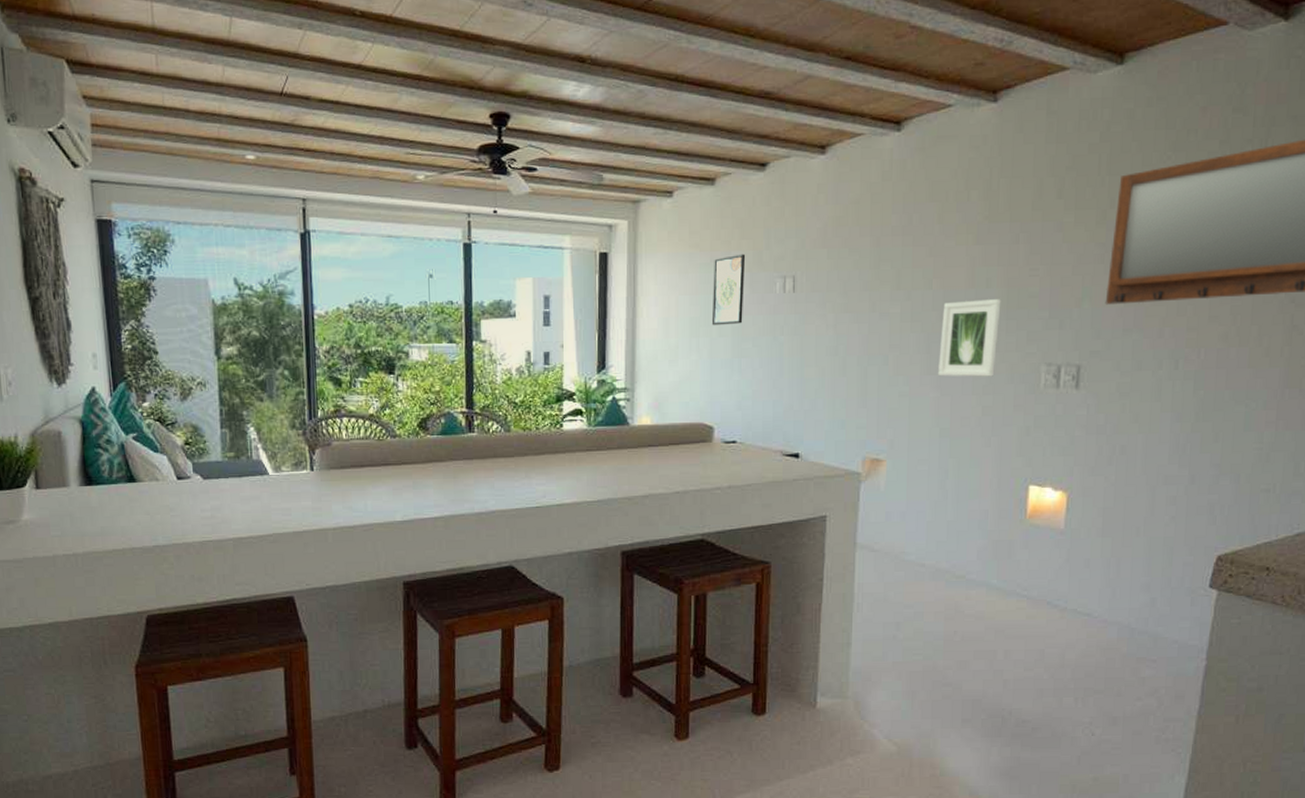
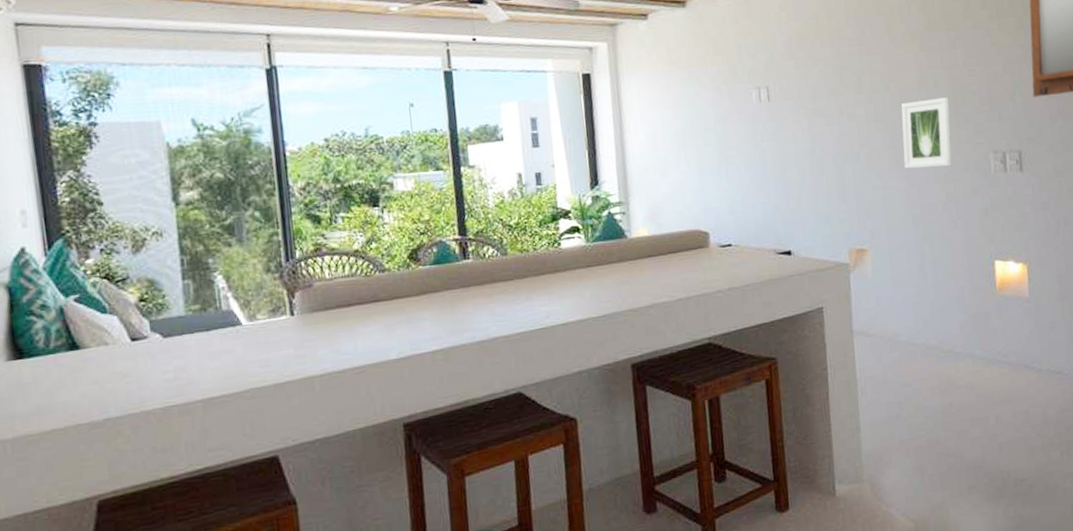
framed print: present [711,254,746,326] -> none [692,68,726,137]

